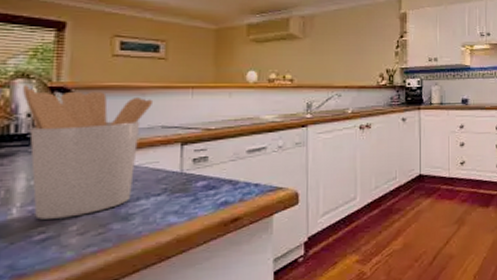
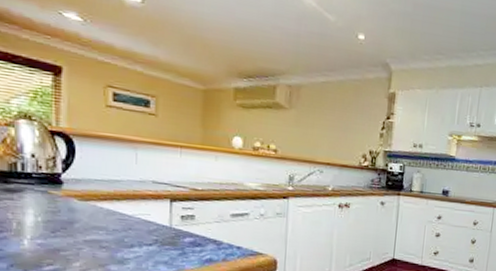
utensil holder: present [23,85,154,220] -> none [26,126,145,255]

